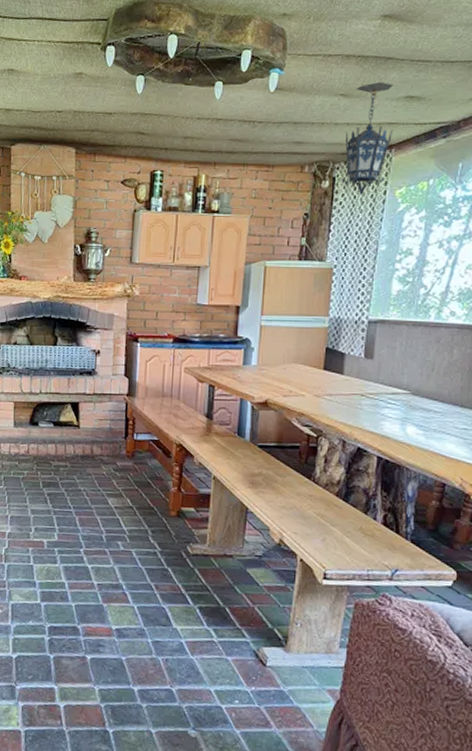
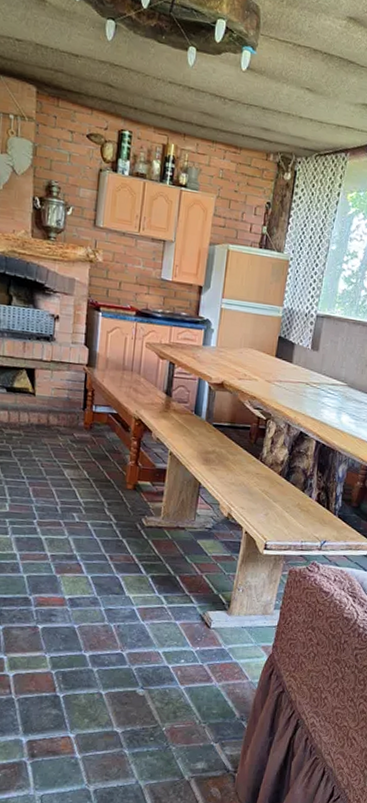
hanging lantern: present [341,82,394,196] -> none [301,83,353,194]

